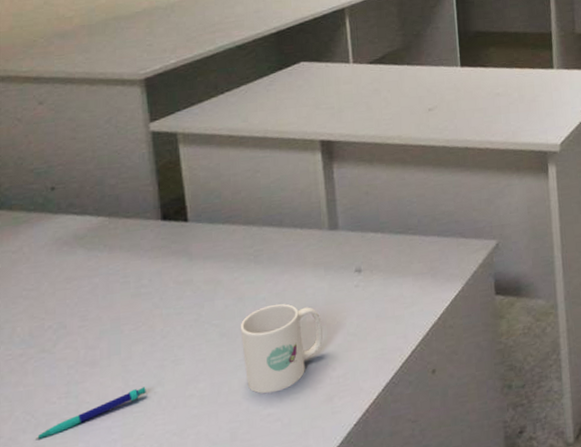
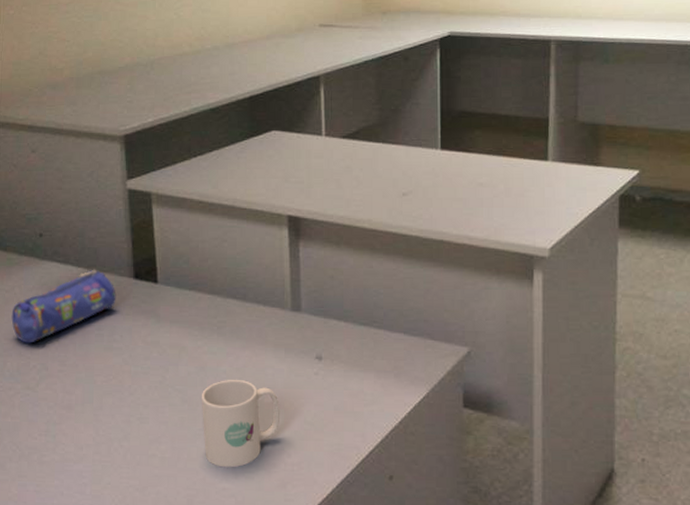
pencil case: none [20,216,143,304] -> present [11,269,116,343]
pen: present [34,387,146,439] -> none [18,438,114,469]

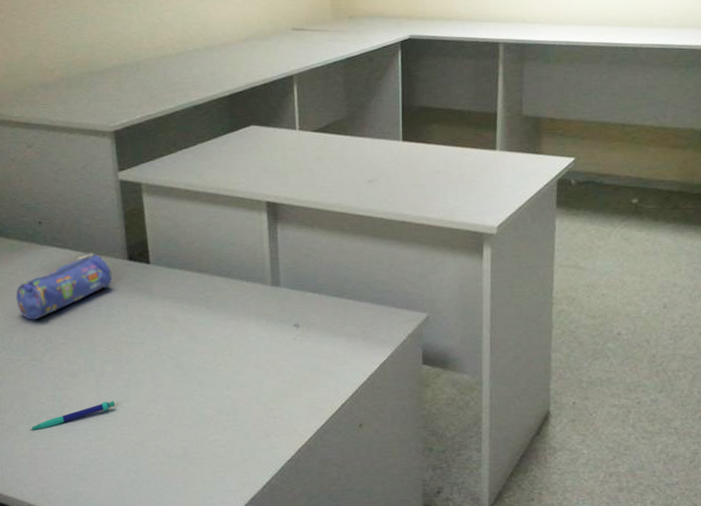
pen: none [18,438,114,469] -> present [29,401,115,430]
mug: present [201,379,279,468] -> none [192,346,263,422]

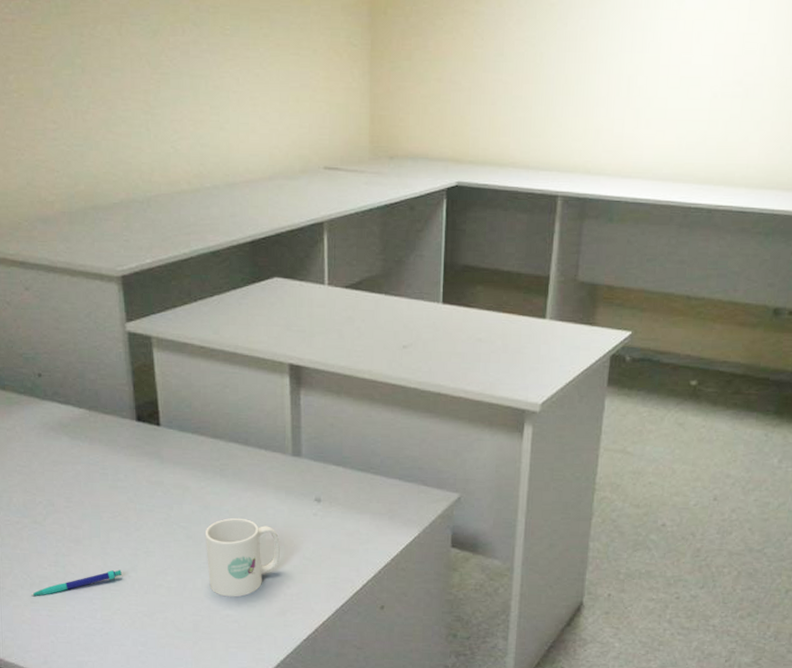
pencil case: present [16,252,113,320] -> none [14,410,119,481]
mug: none [192,346,263,422] -> present [205,517,280,597]

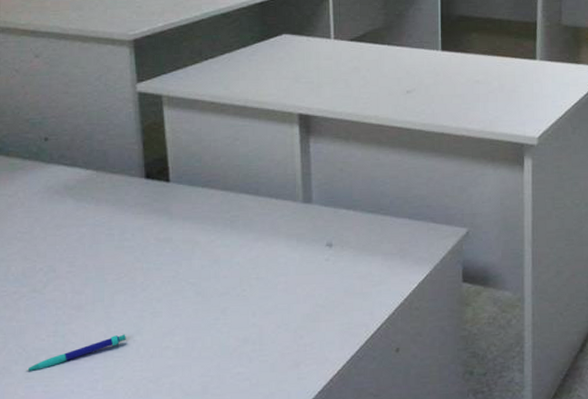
mug: present [205,517,280,597] -> none [214,269,292,354]

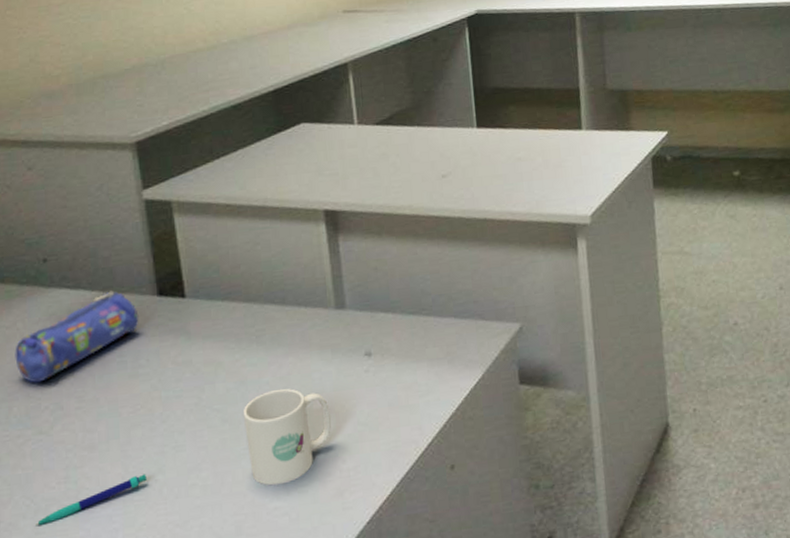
pencil case: none [15,171,127,247] -> present [15,290,139,383]
mug: none [214,269,292,354] -> present [243,388,331,486]

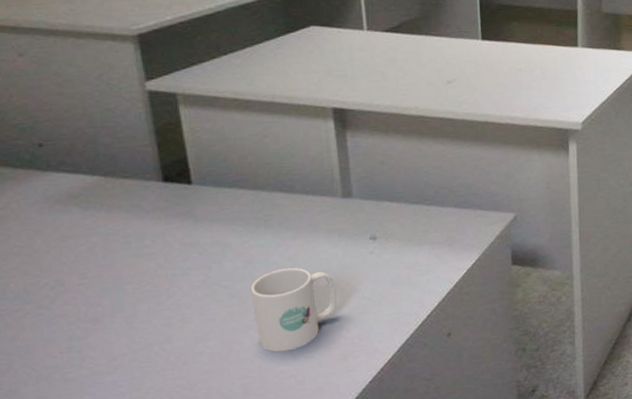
pencil case: present [15,290,139,383] -> none [9,176,144,261]
pen: present [34,474,147,525] -> none [36,343,153,391]

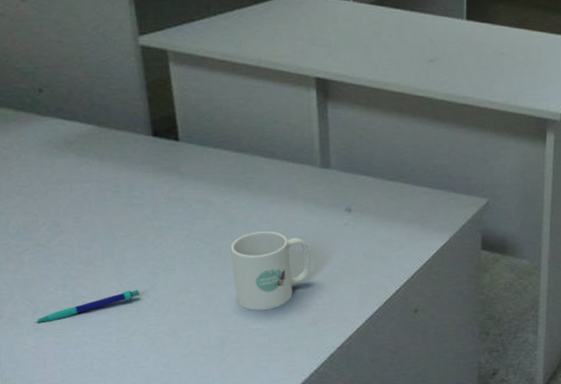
pen: none [36,343,153,391] -> present [34,289,139,322]

